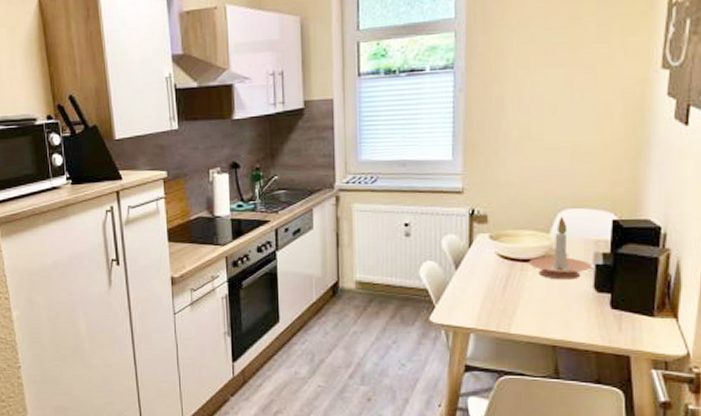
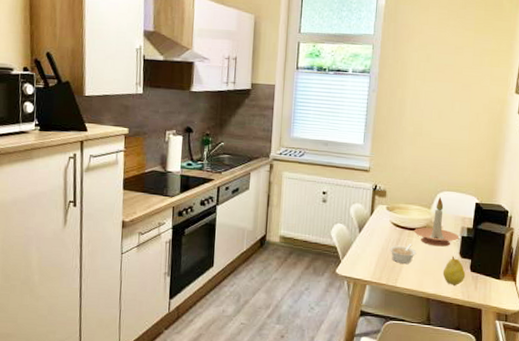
legume: none [498,279,534,304] -> present [390,243,417,264]
fruit: none [572,290,604,328] -> present [442,256,466,285]

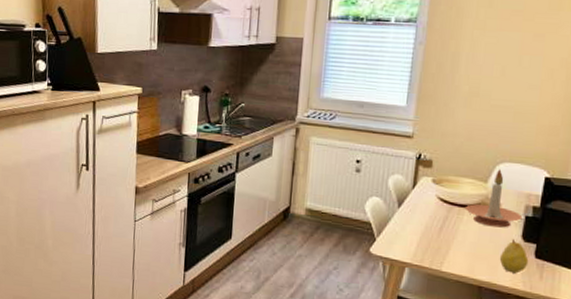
legume: present [390,243,417,264] -> none [435,222,468,246]

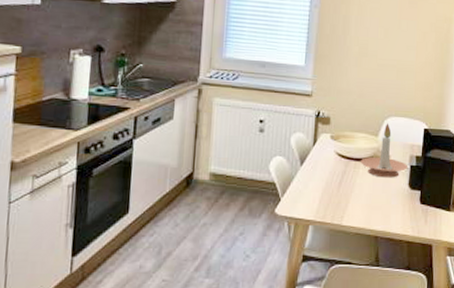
fruit: present [499,238,529,274] -> none [391,187,415,220]

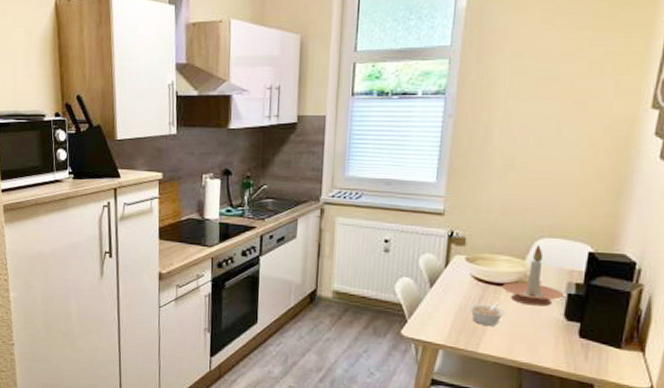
legume: none [335,176,364,199] -> present [470,302,505,326]

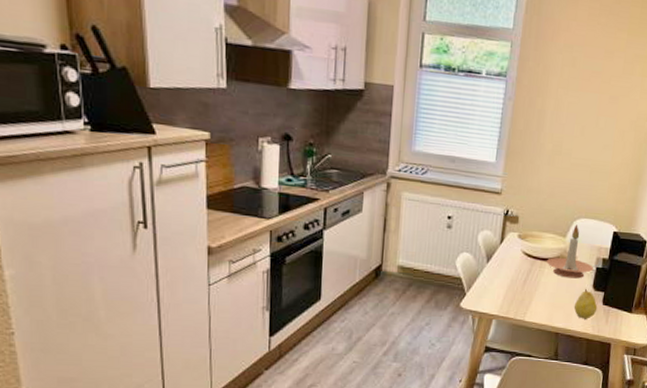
legume: present [470,302,505,326] -> none [520,275,548,297]
fruit: none [540,317,572,354] -> present [573,288,598,319]

